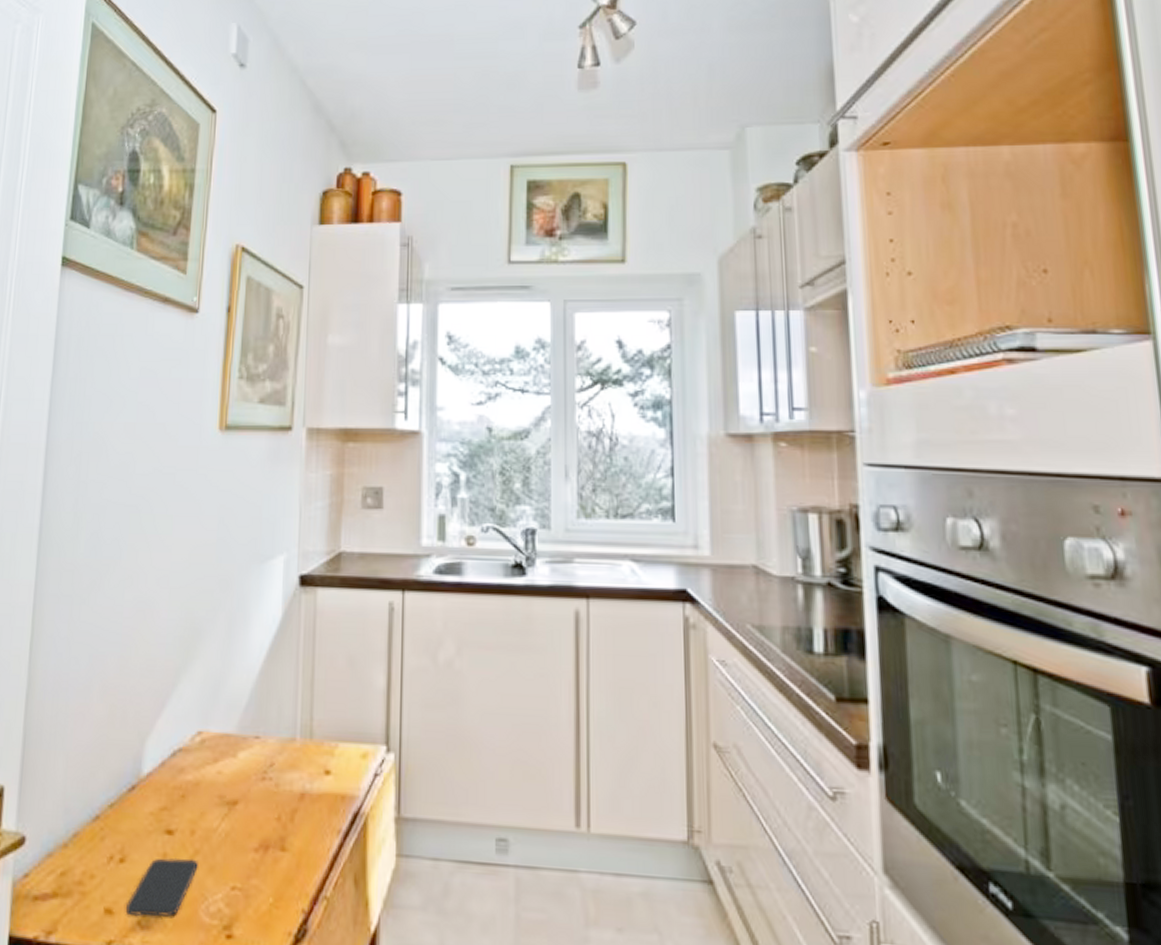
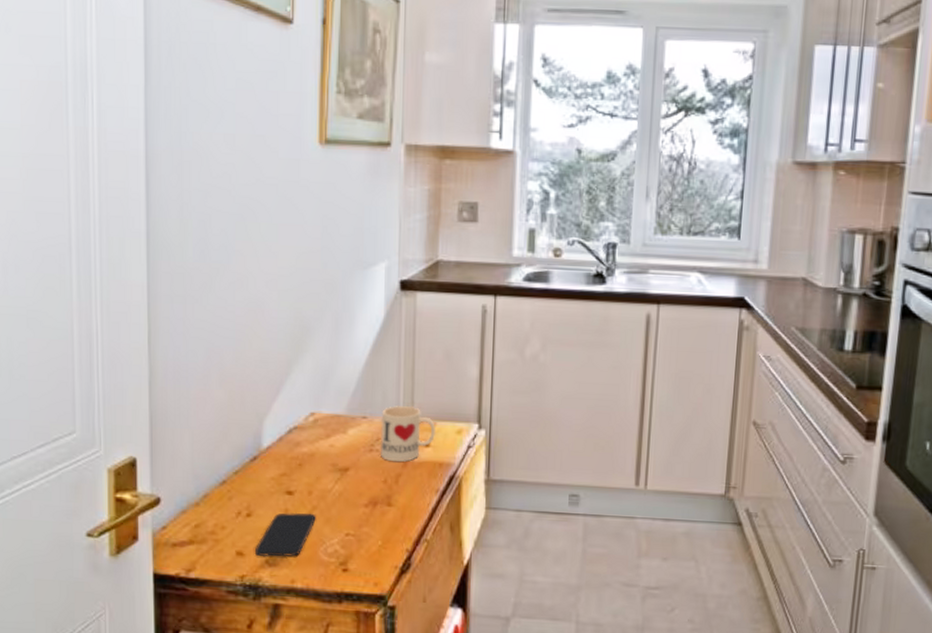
mug: none [273,723,338,793] -> present [379,406,437,462]

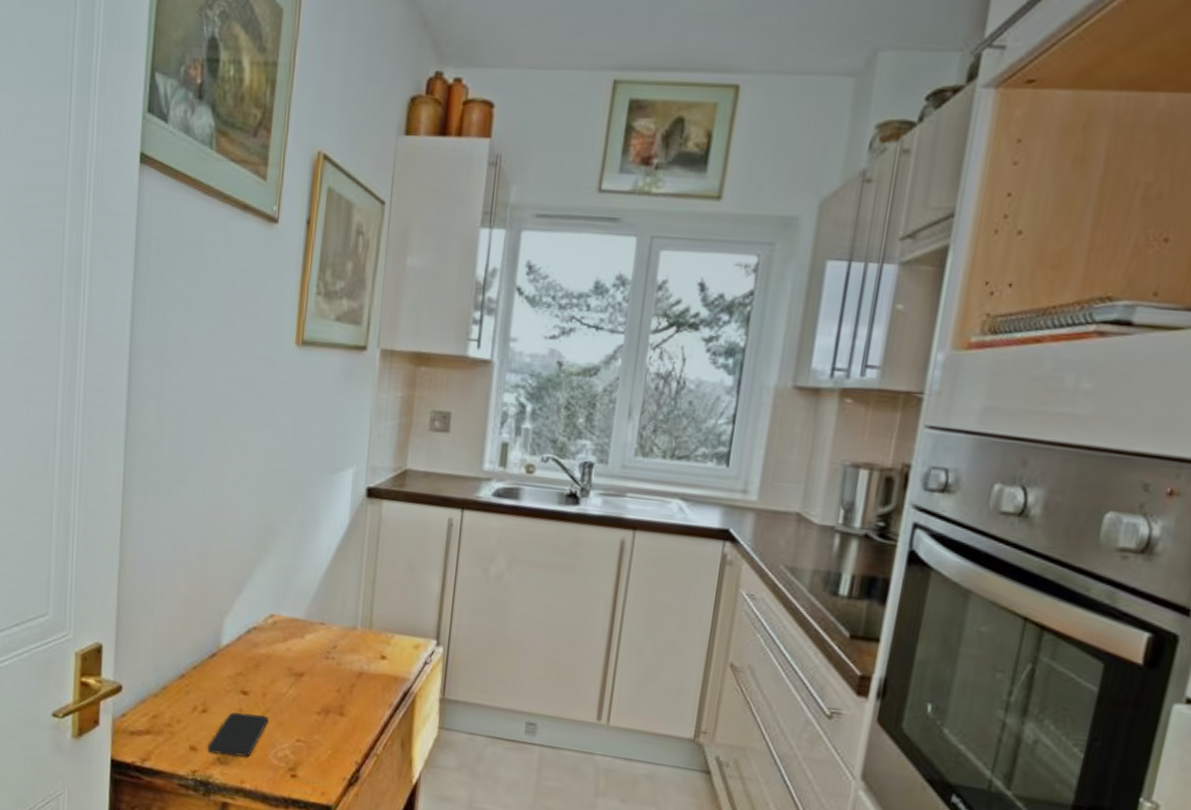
mug: present [379,406,437,462] -> none [335,614,394,672]

